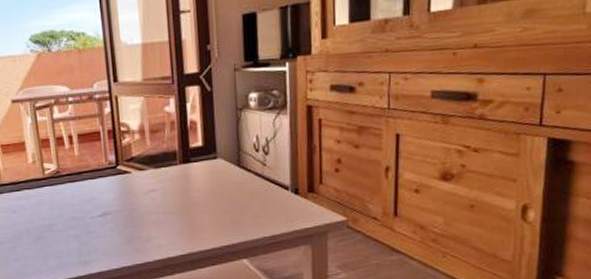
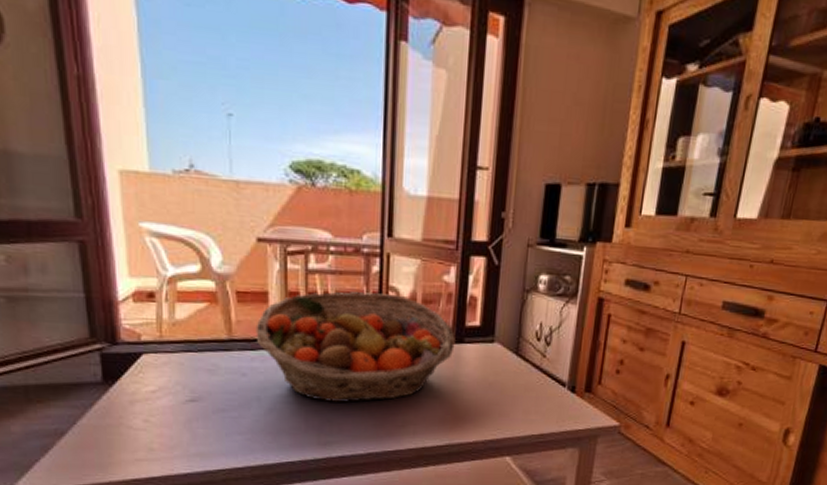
fruit basket: none [19,129,183,227] -> present [256,292,455,403]

